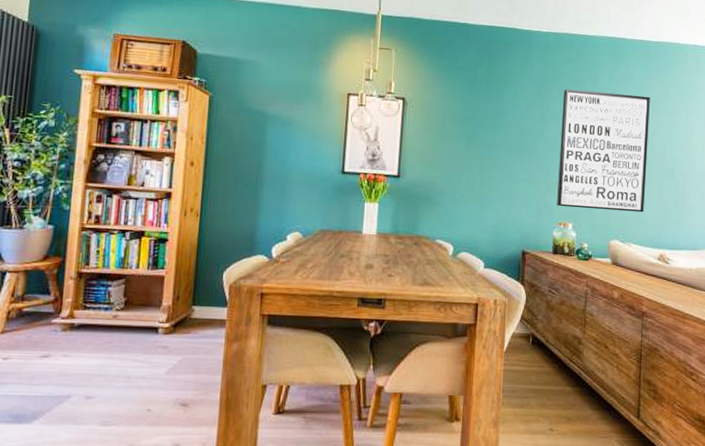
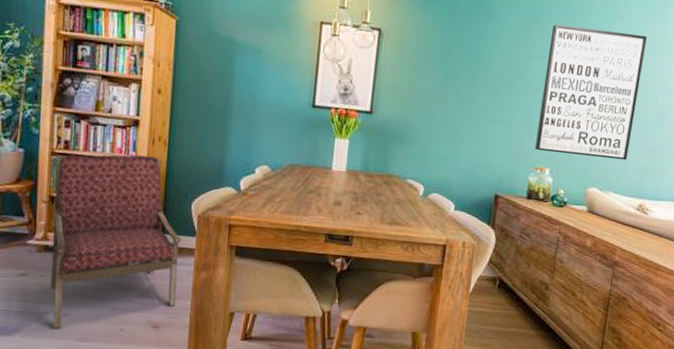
armchair: none [73,227,212,413] -> present [50,154,181,329]

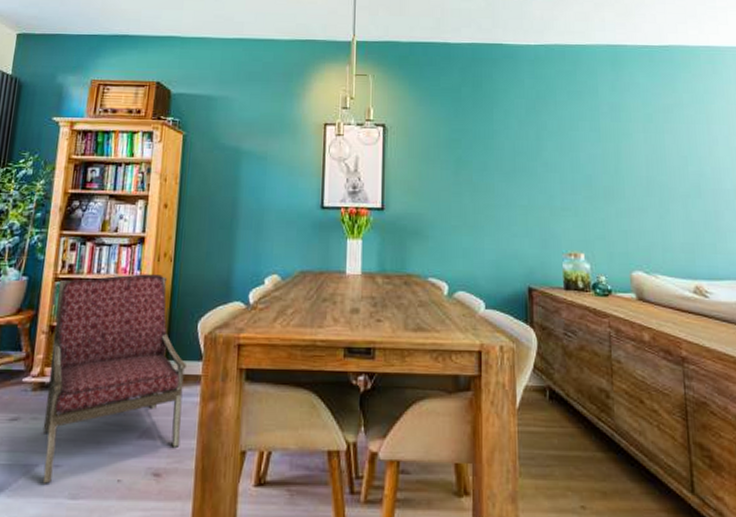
wall art: present [535,24,647,161] -> none [559,103,669,238]

